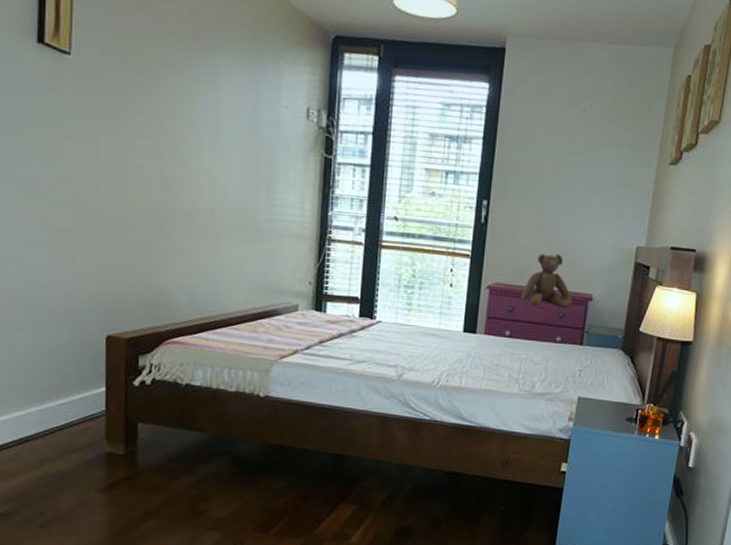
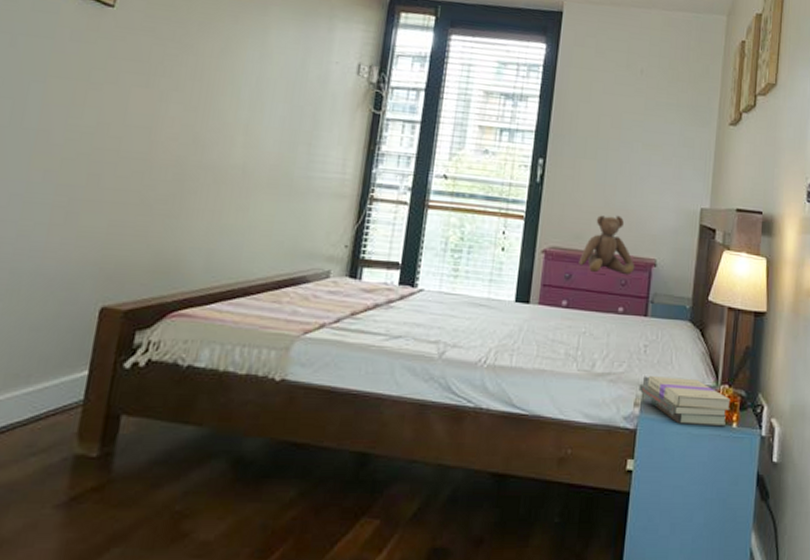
books: none [573,396,655,439] -> present [639,376,731,427]

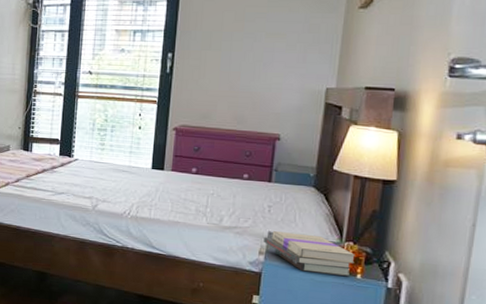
teddy bear: present [578,215,635,276] -> none [206,97,259,148]

